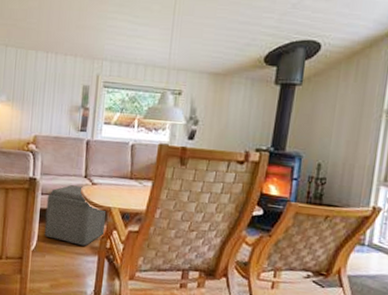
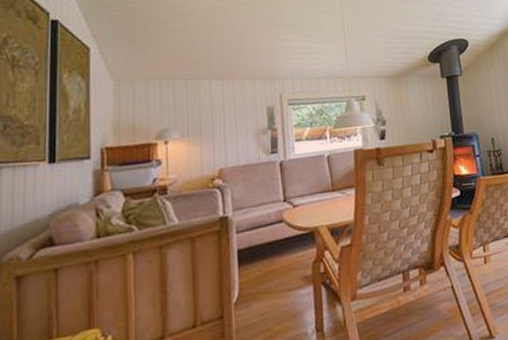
ottoman: present [44,184,106,246] -> none [244,212,316,282]

